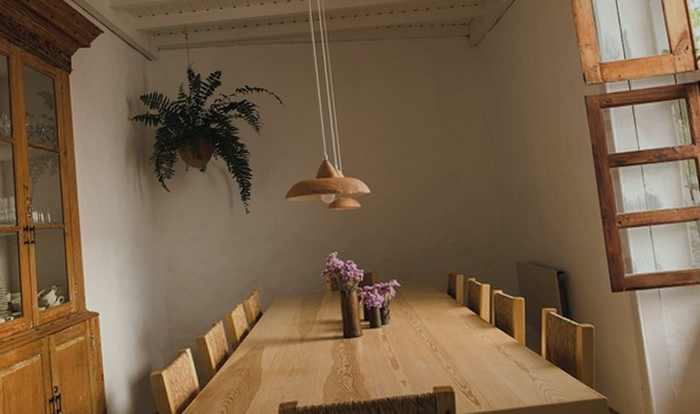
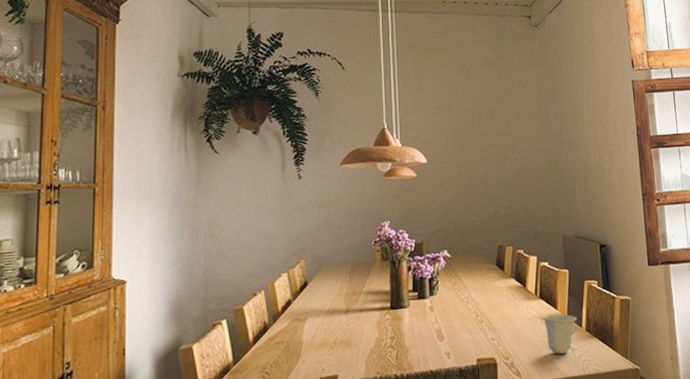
cup: none [498,342,538,383] -> present [542,313,578,354]

